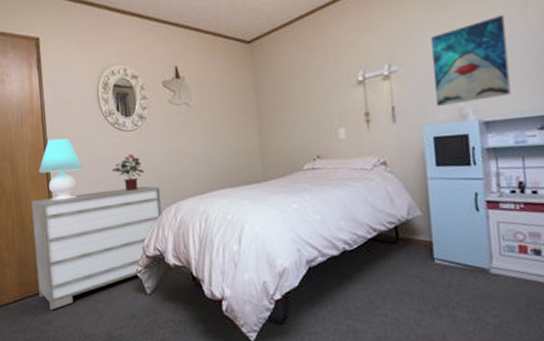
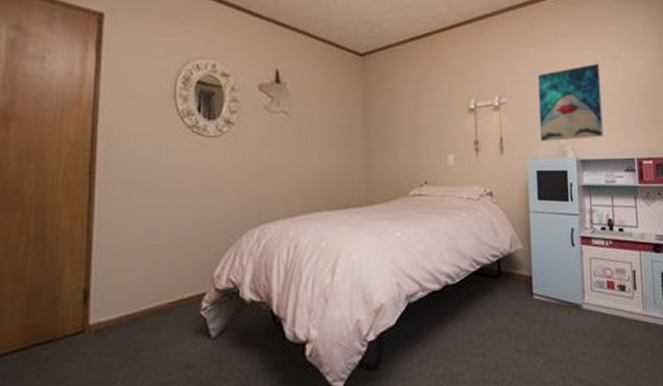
dresser: present [31,186,163,309] -> none [54,203,243,362]
table lamp: present [38,138,83,201] -> none [77,137,143,216]
potted flower: present [112,153,145,191] -> none [182,164,225,208]

